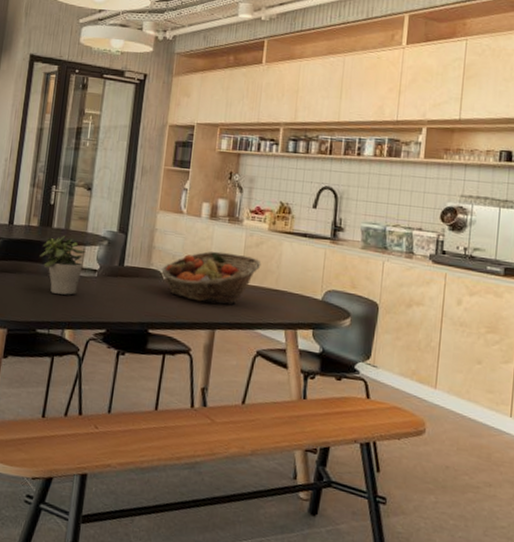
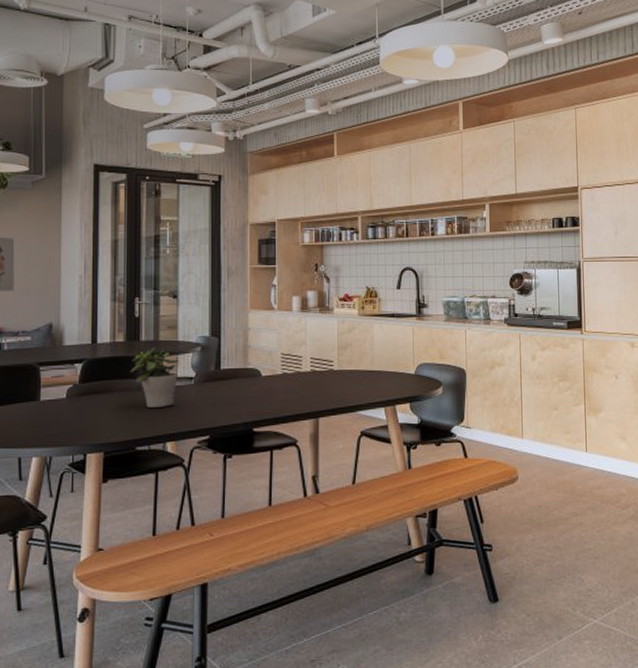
fruit basket: present [161,251,262,305] -> none [259,342,355,393]

